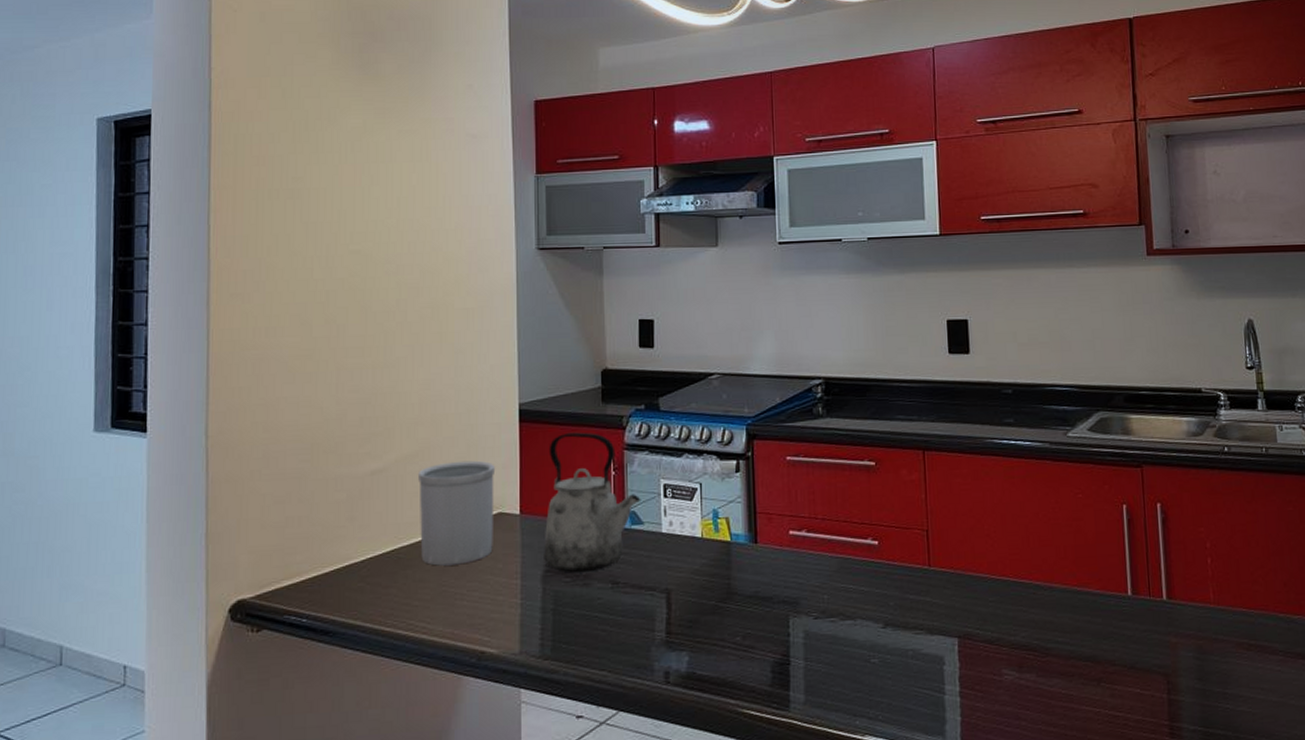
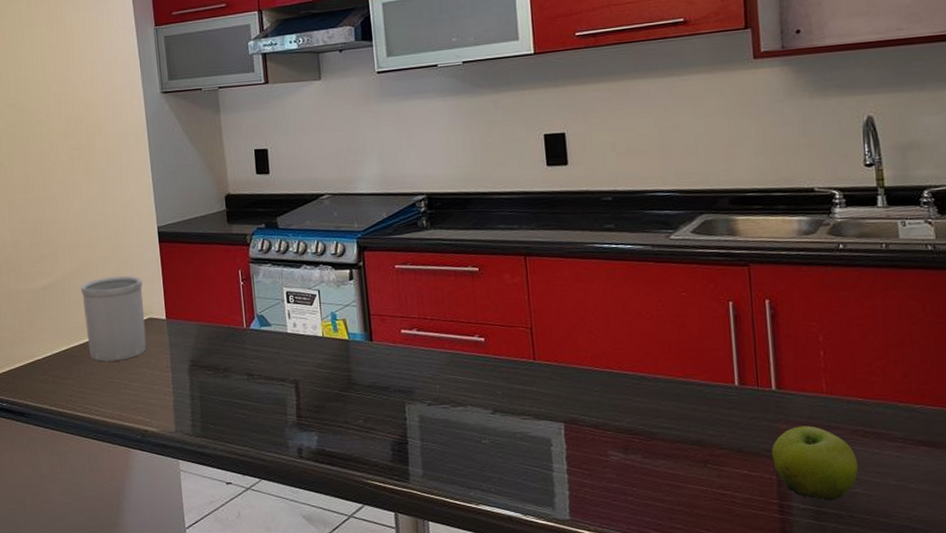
kettle: present [544,432,641,574] -> none [185,249,268,367]
fruit: none [1163,638,1244,721] -> present [772,425,859,501]

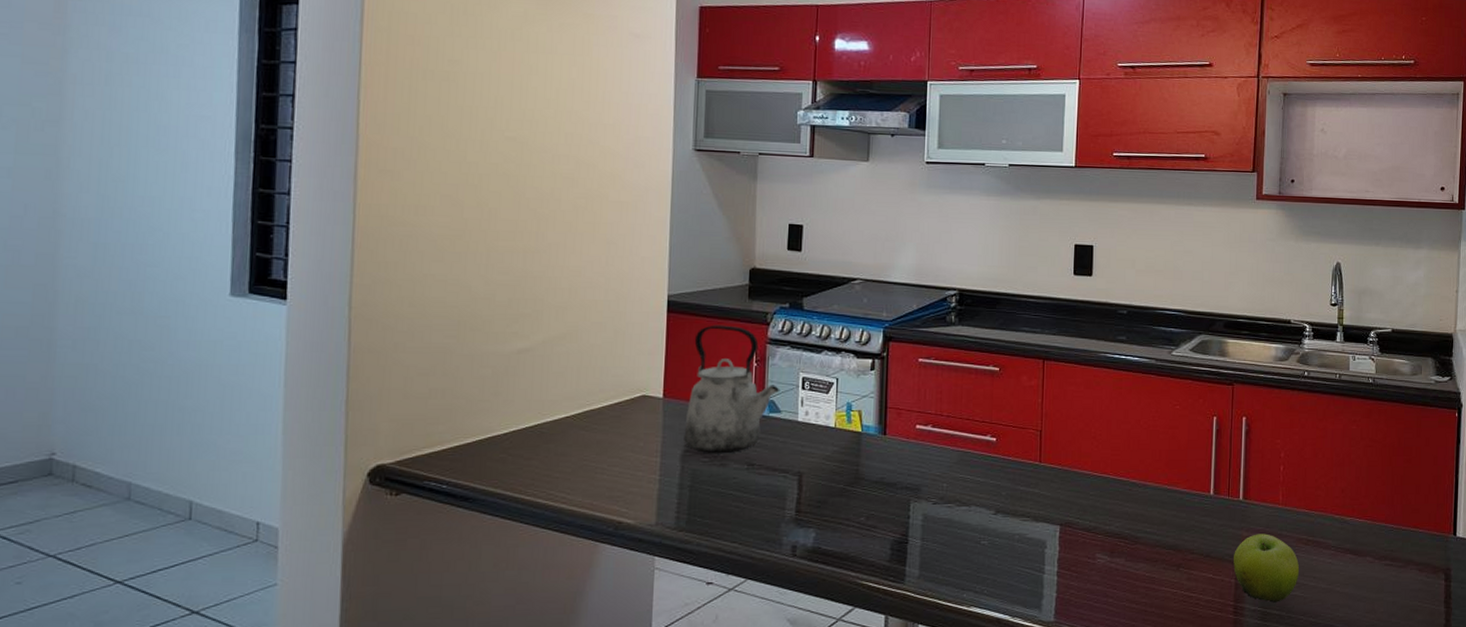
utensil holder: present [81,275,147,362] -> none [564,345,642,442]
kettle: none [185,249,268,367] -> present [684,325,780,454]

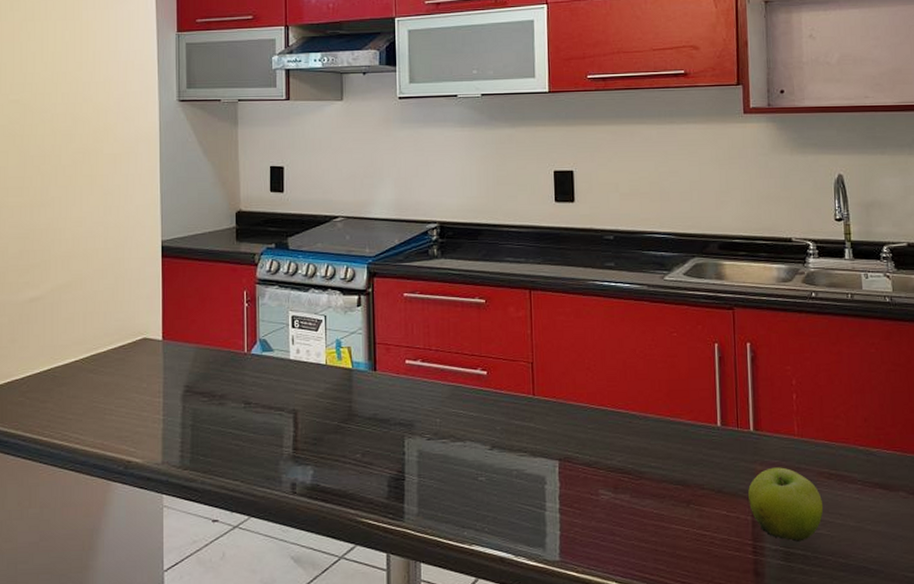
kettle: present [684,325,780,454] -> none [183,267,271,394]

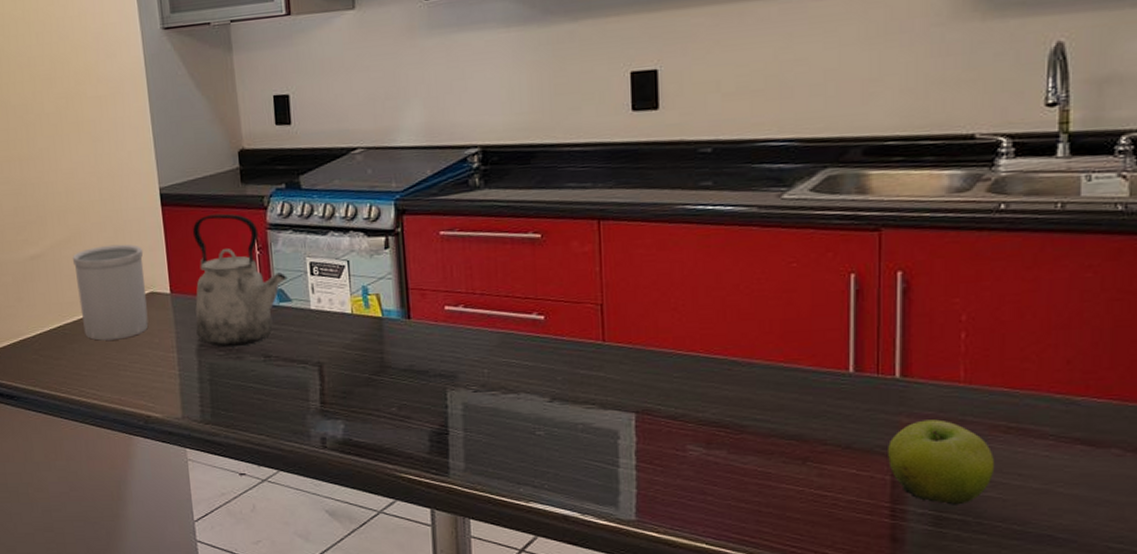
utensil holder: none [72,291,141,384] -> present [73,244,149,341]
kettle: none [183,267,271,394] -> present [192,213,288,348]

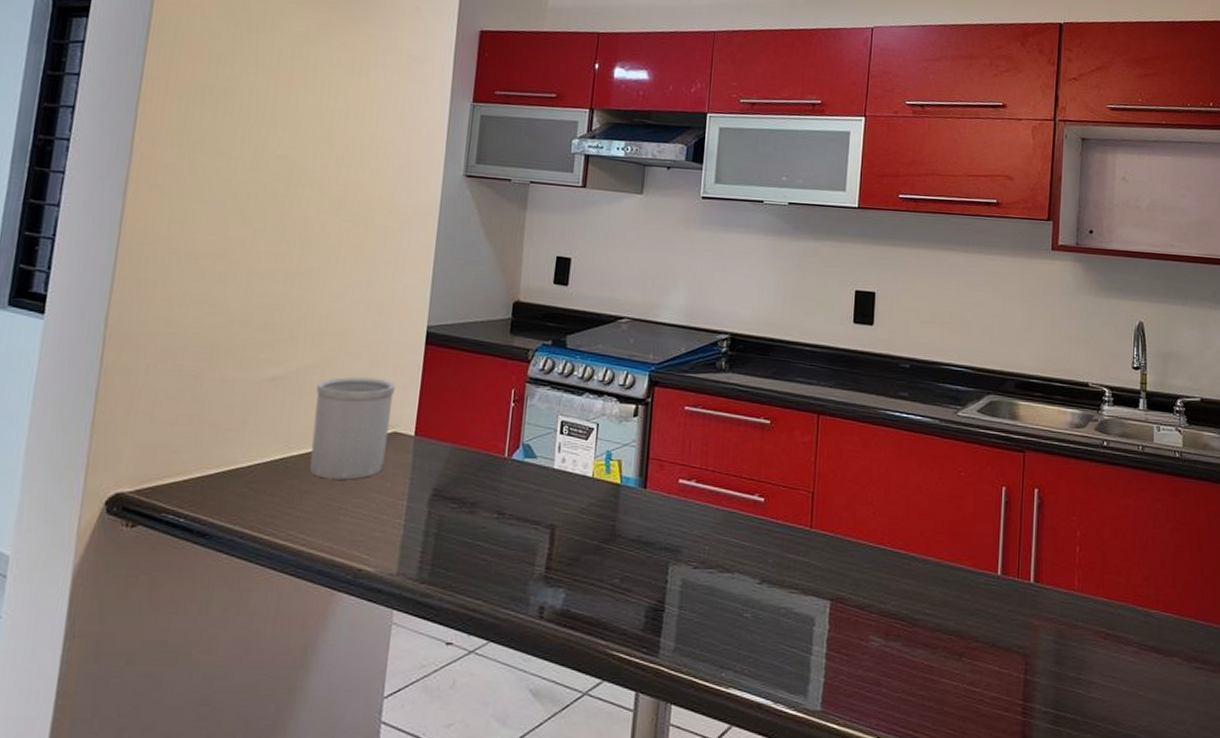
kettle: present [192,213,288,348] -> none [433,360,537,501]
fruit: present [888,419,995,505] -> none [1022,623,1098,705]

